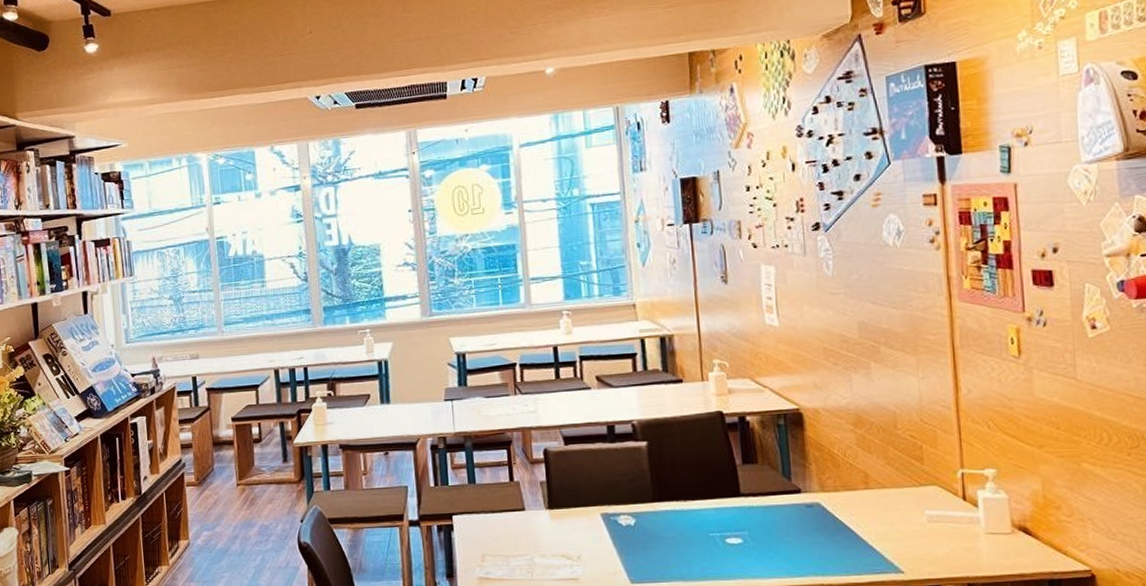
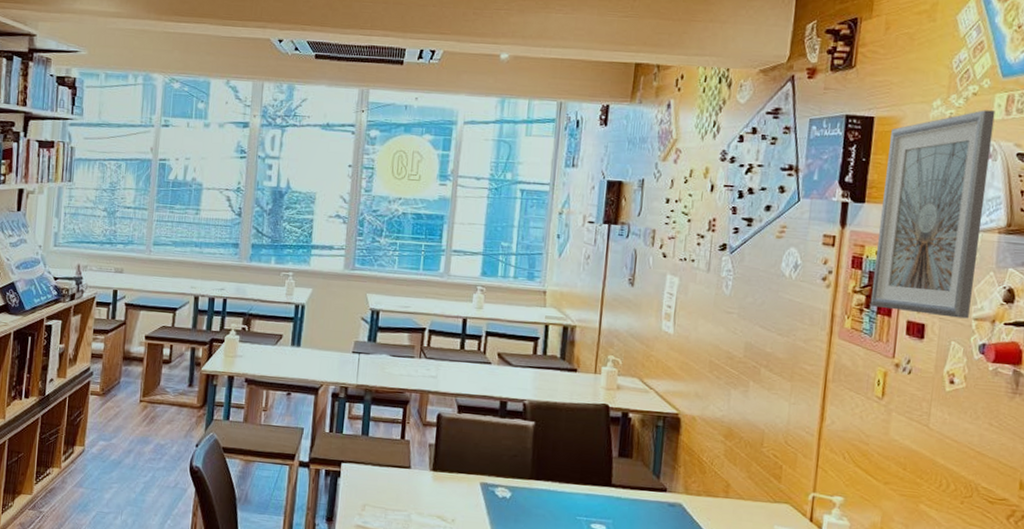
picture frame: none [977,31,1100,261] -> present [871,110,996,319]

